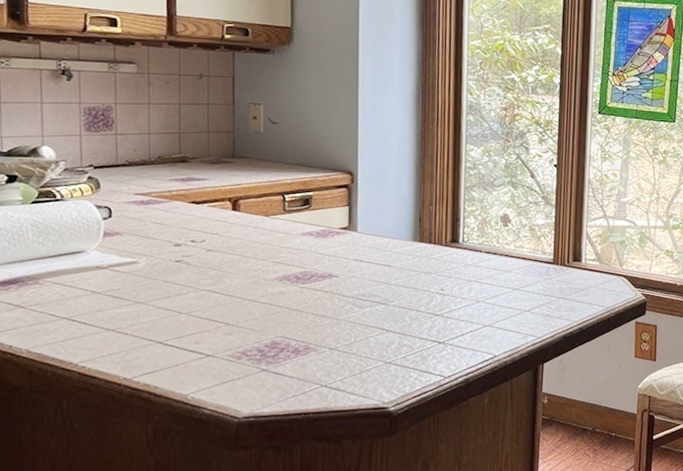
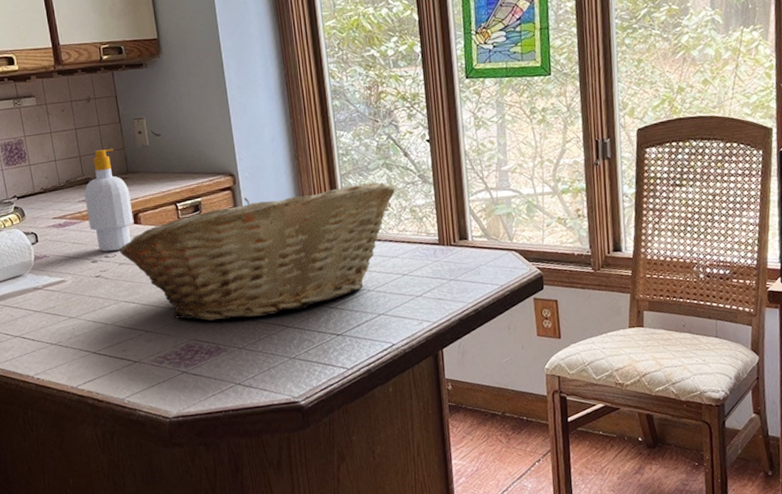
soap bottle: none [177,129,233,236] -> present [84,149,134,252]
fruit basket: none [210,197,518,319] -> present [120,181,396,321]

